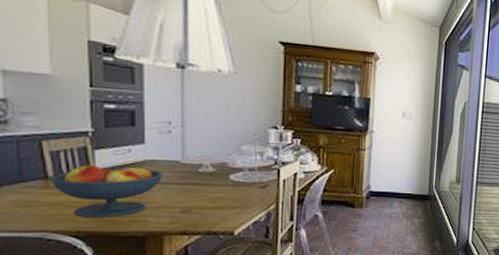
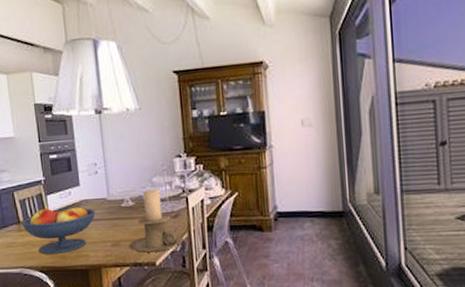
candle holder: none [203,157,269,222] -> present [128,189,183,253]

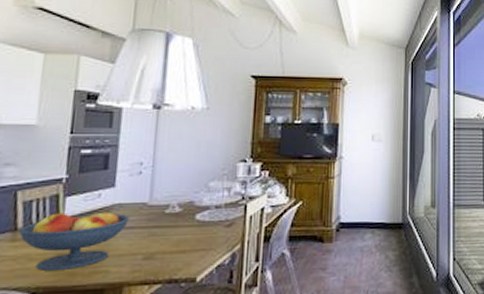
candle holder: present [128,189,183,253] -> none [165,195,234,267]

